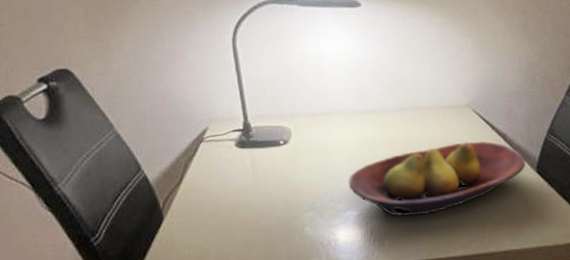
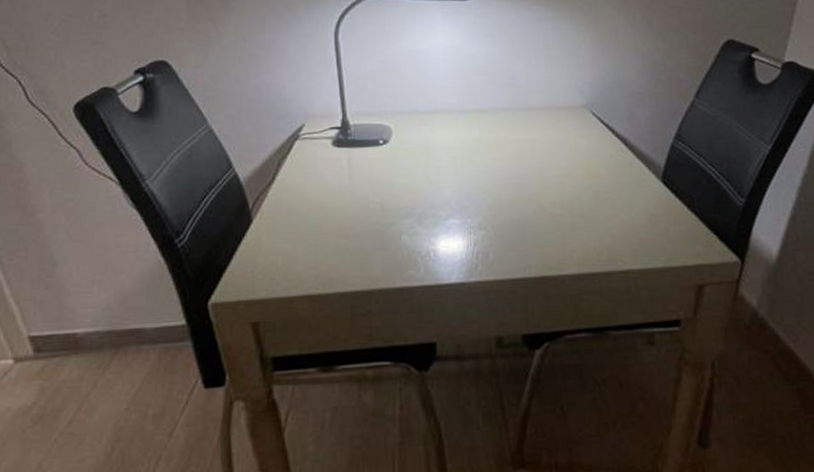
fruit bowl: present [348,141,526,217] -> none [451,146,650,228]

